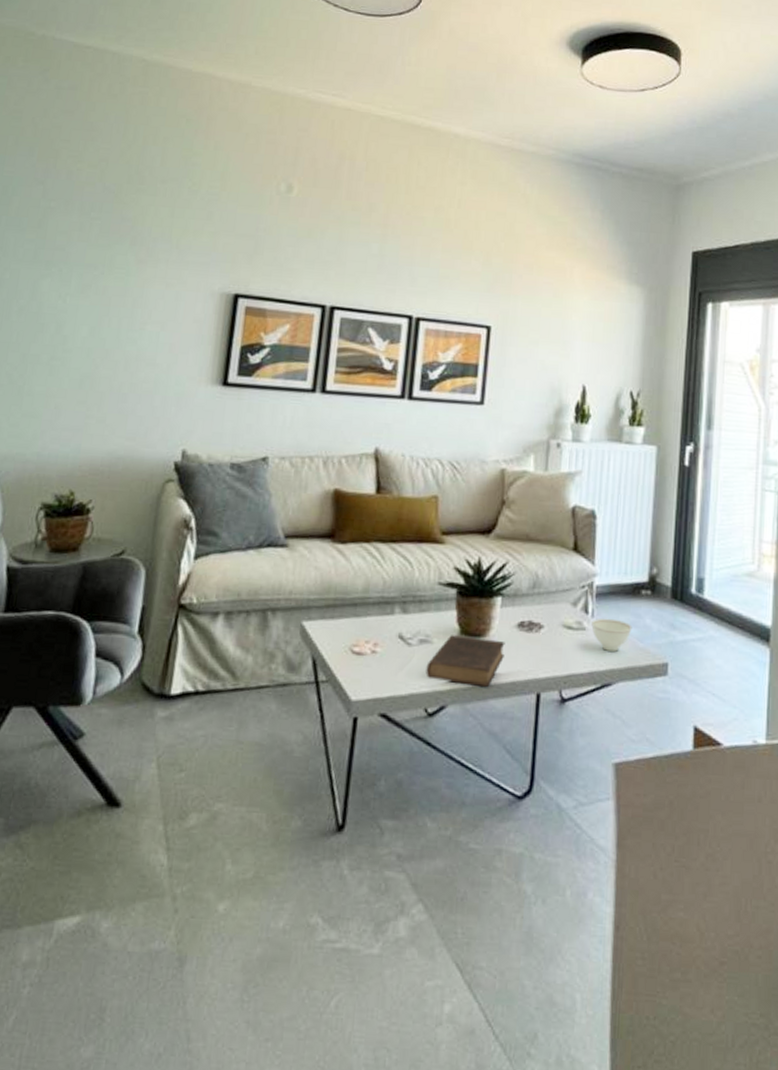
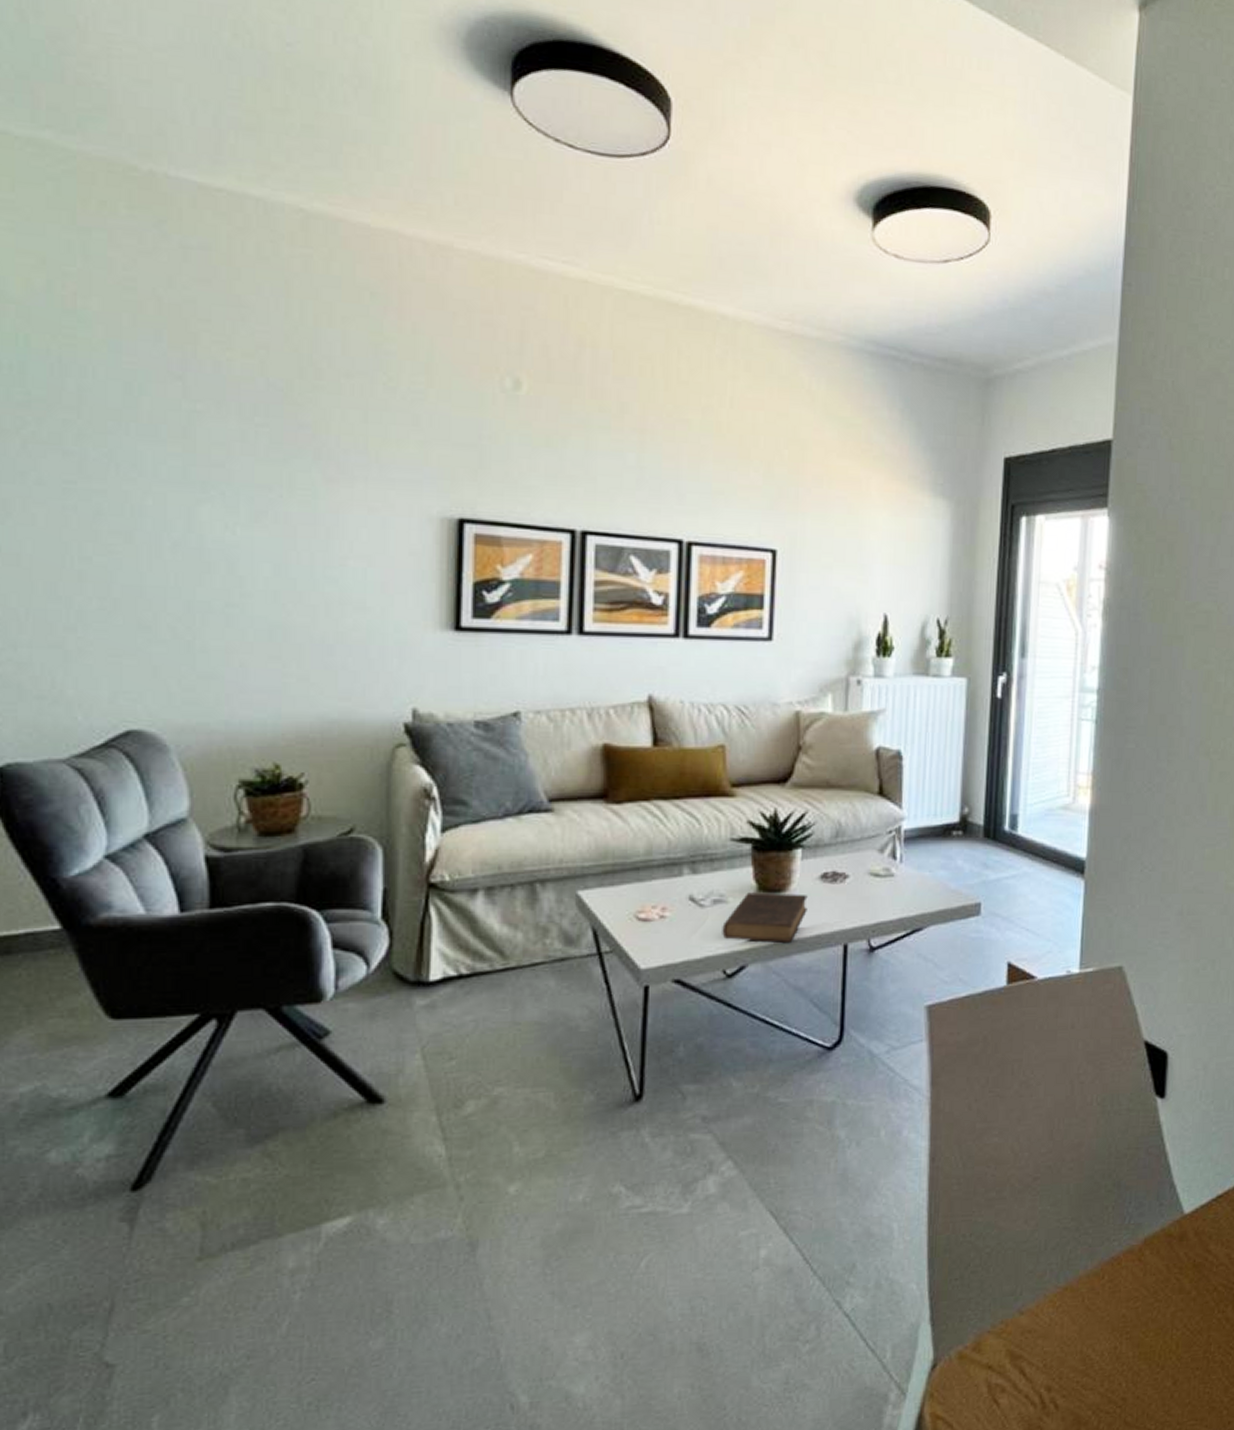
bowl: present [591,618,632,652] -> none [900,862,943,896]

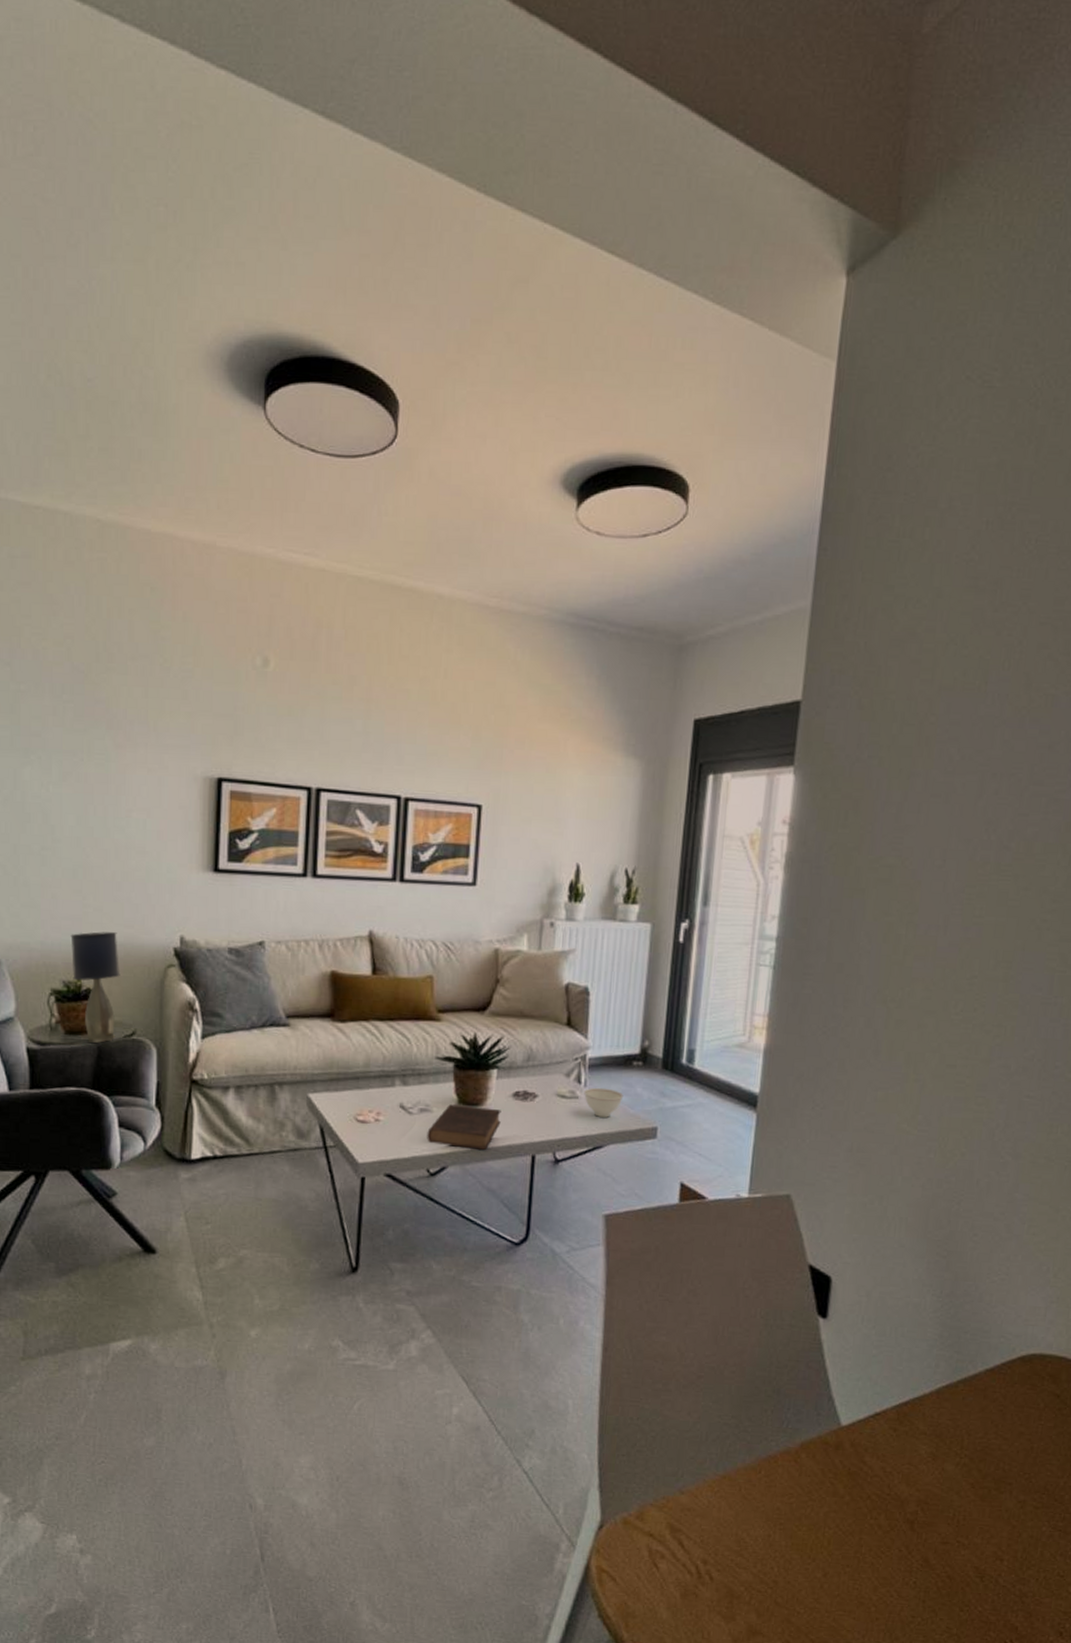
table lamp: none [266,706,334,845] -> present [70,932,121,1043]
bowl: none [900,862,943,896] -> present [584,1087,624,1118]

